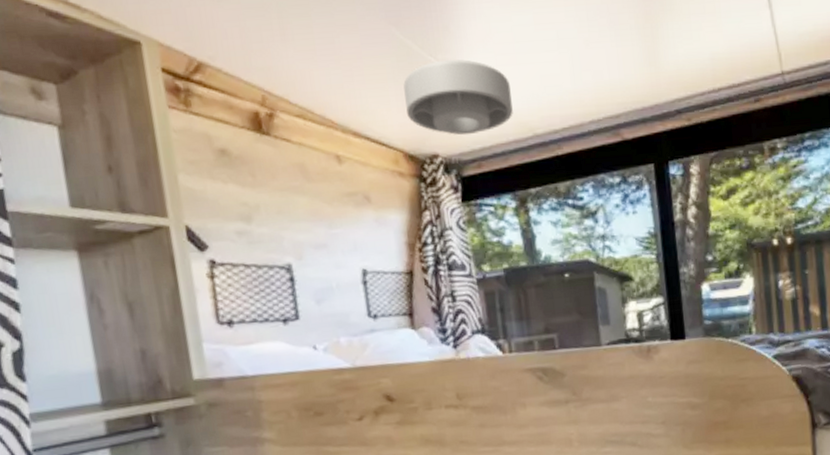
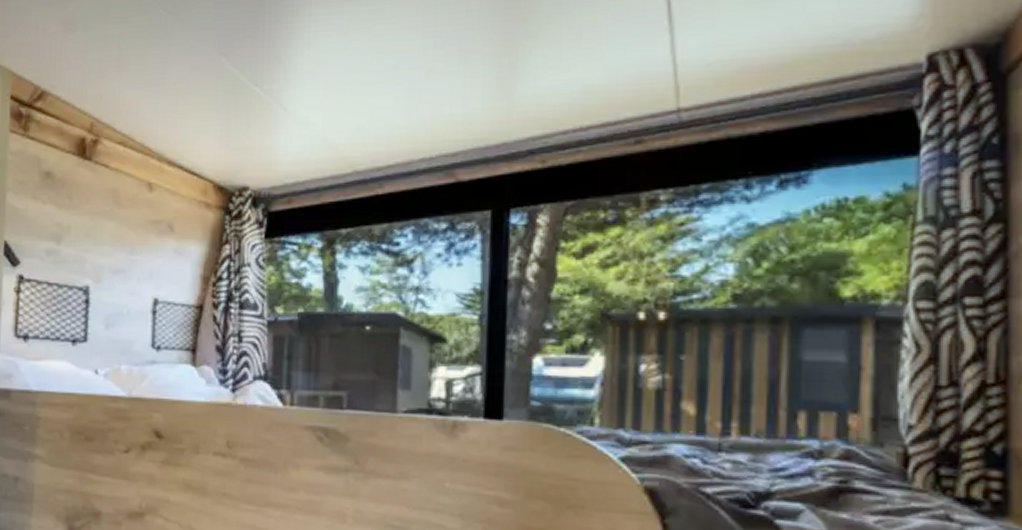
ceiling light: present [403,59,513,136] -> none [223,89,335,169]

